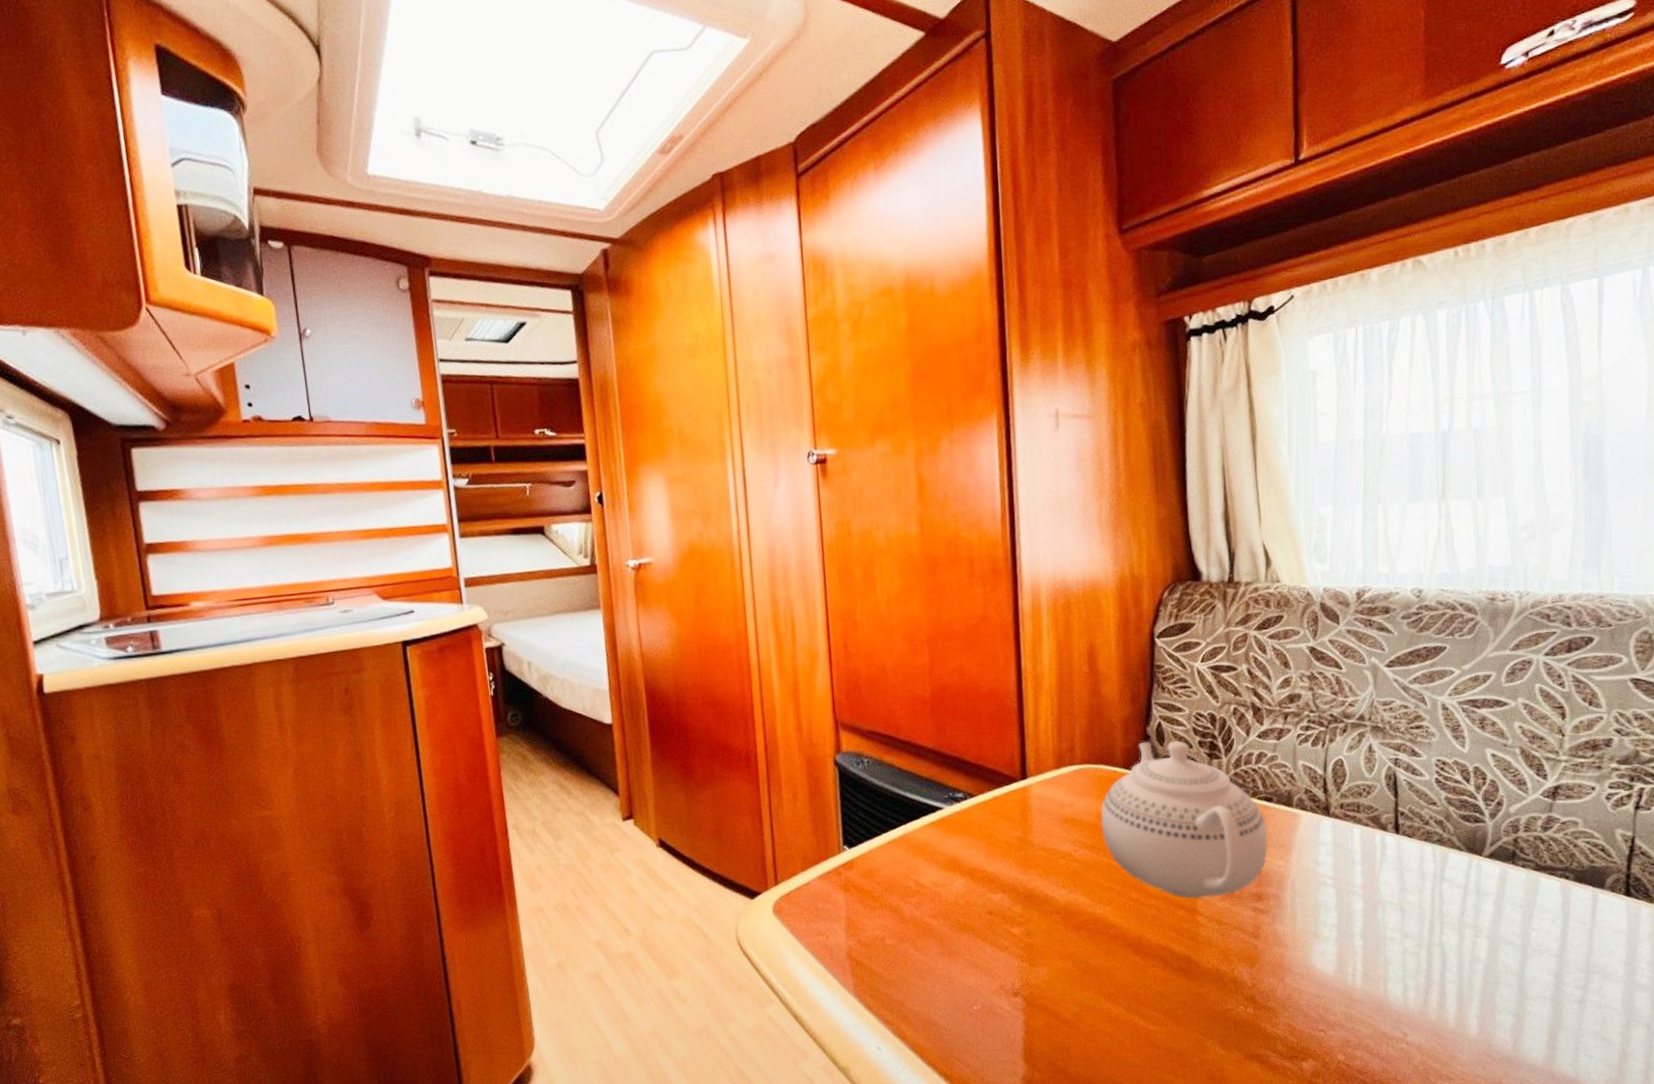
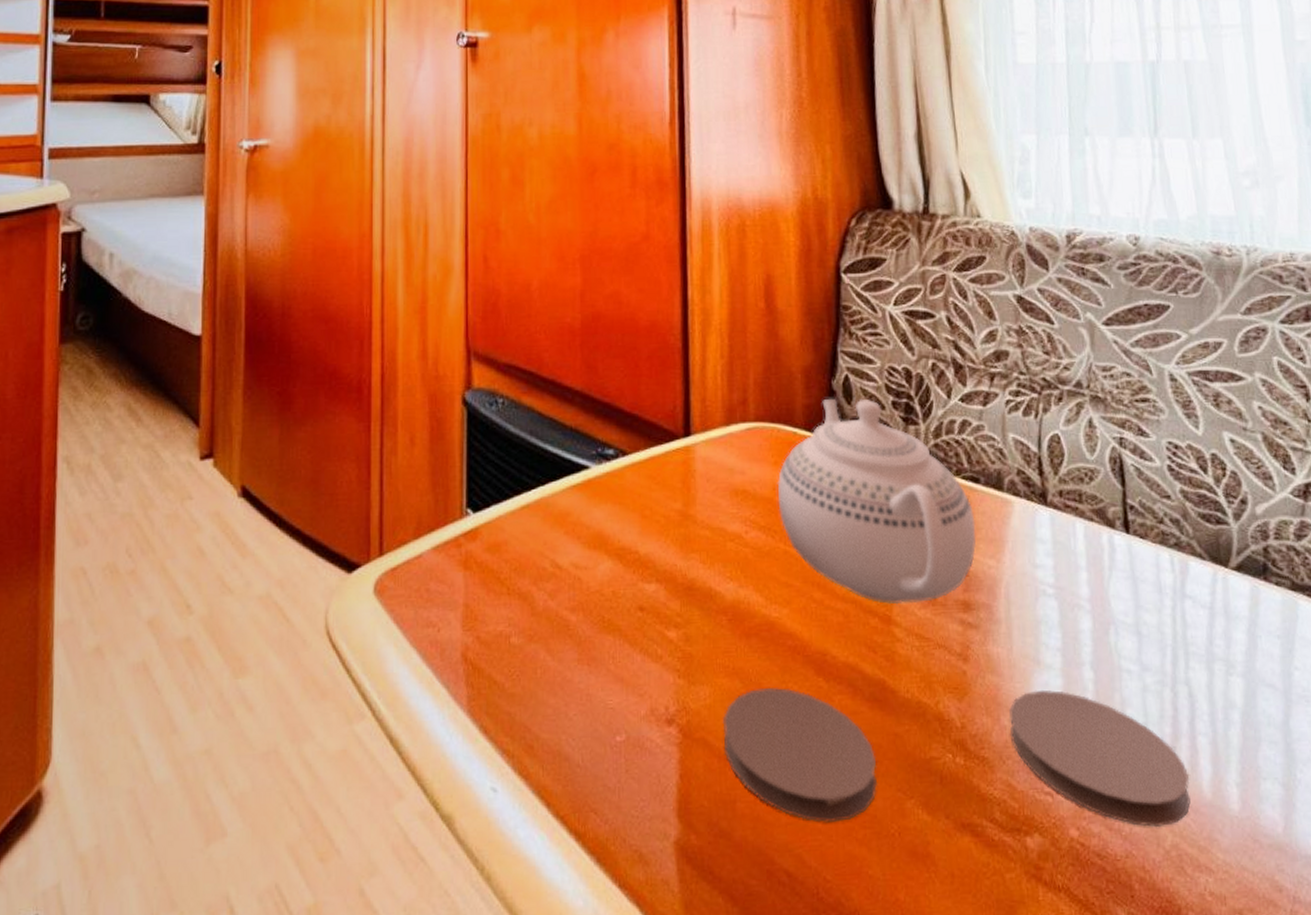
coaster: none [1058,965,1184,1059] -> present [722,688,878,823]
coaster: none [1291,956,1438,1051] -> present [1009,690,1191,828]

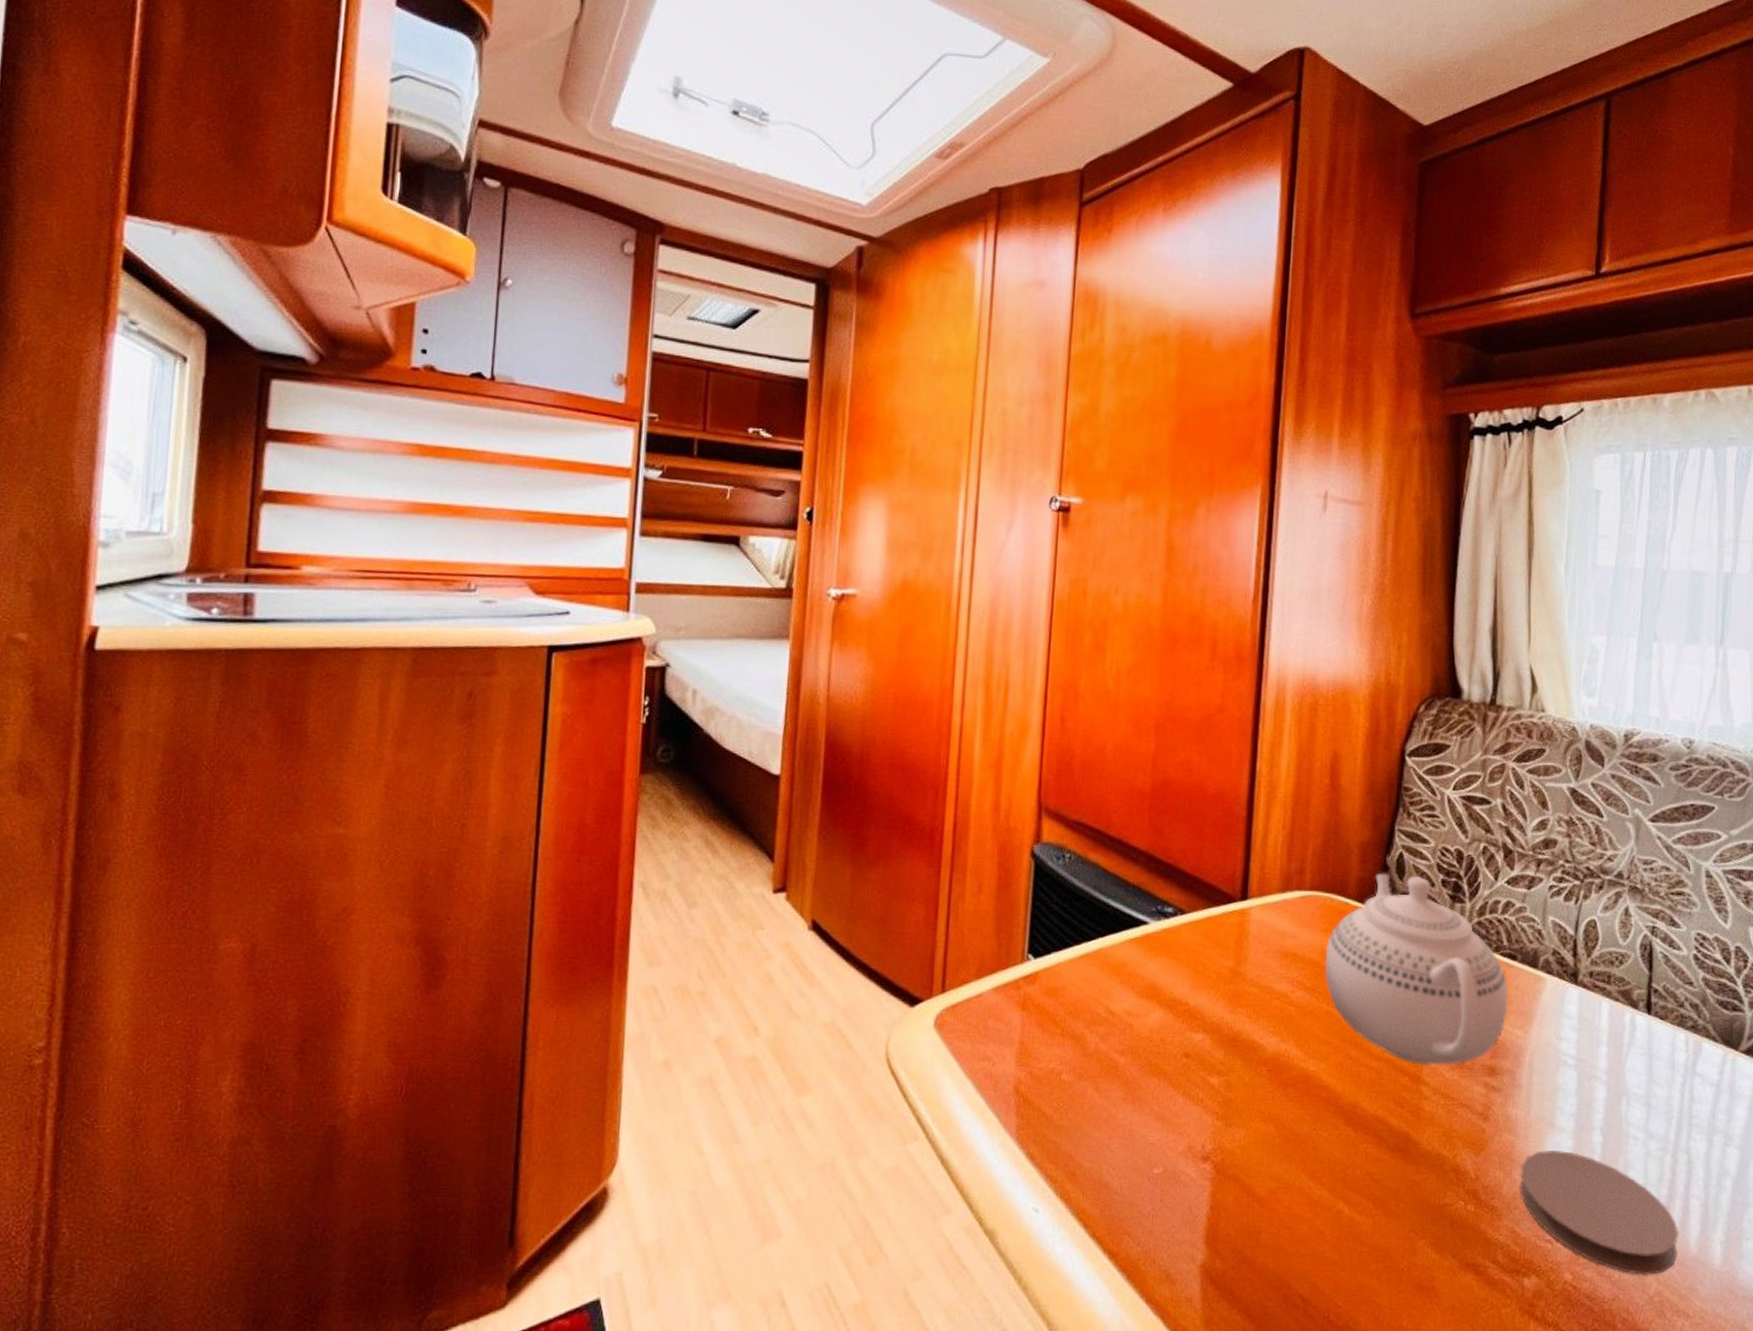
coaster: present [722,688,878,823] -> none [1253,1134,1393,1255]

